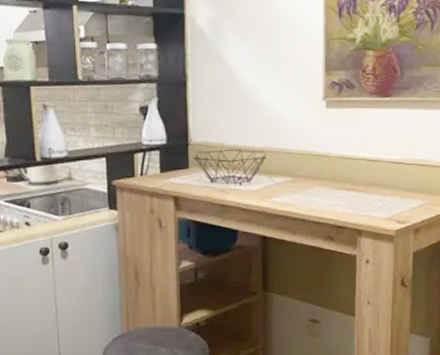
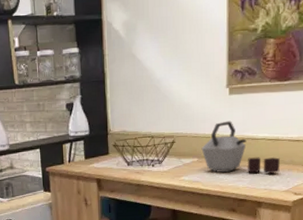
kettle: none [295,137,381,198] -> present [201,120,280,173]

